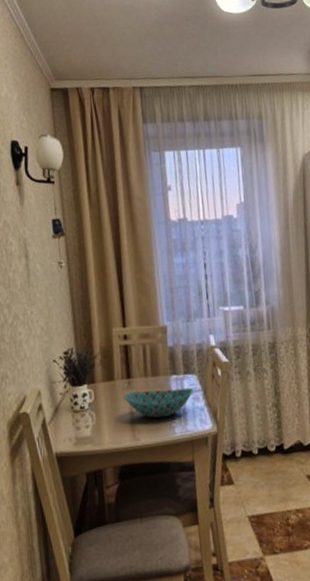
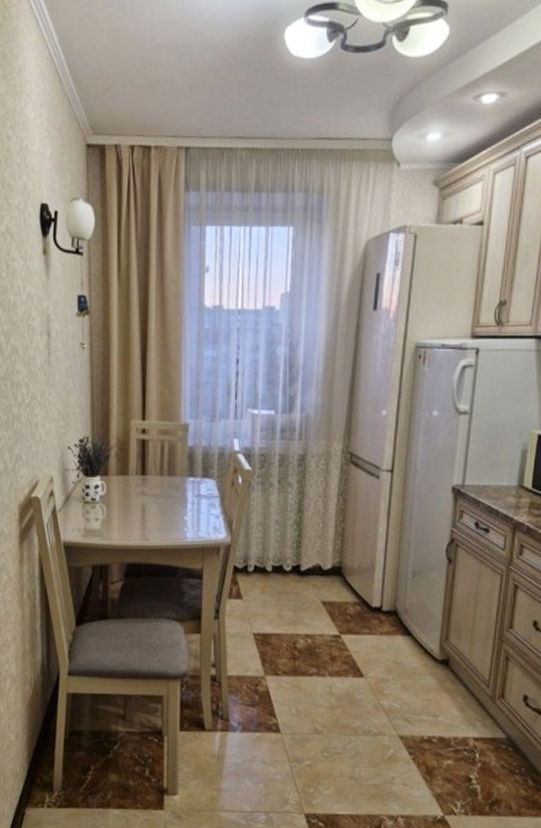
bowl: present [123,387,194,419] -> none [136,489,211,521]

